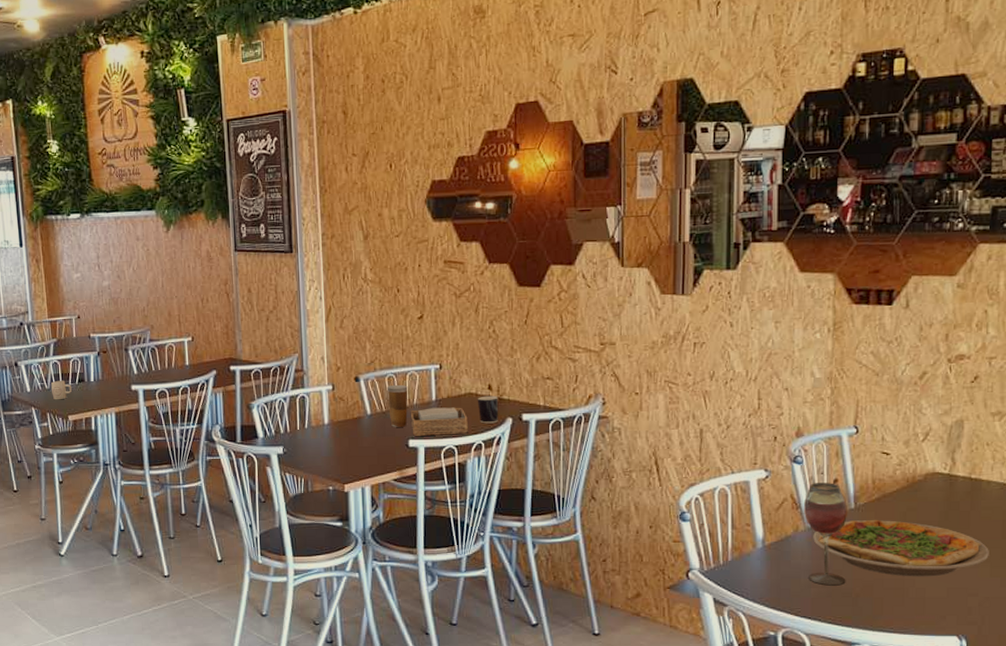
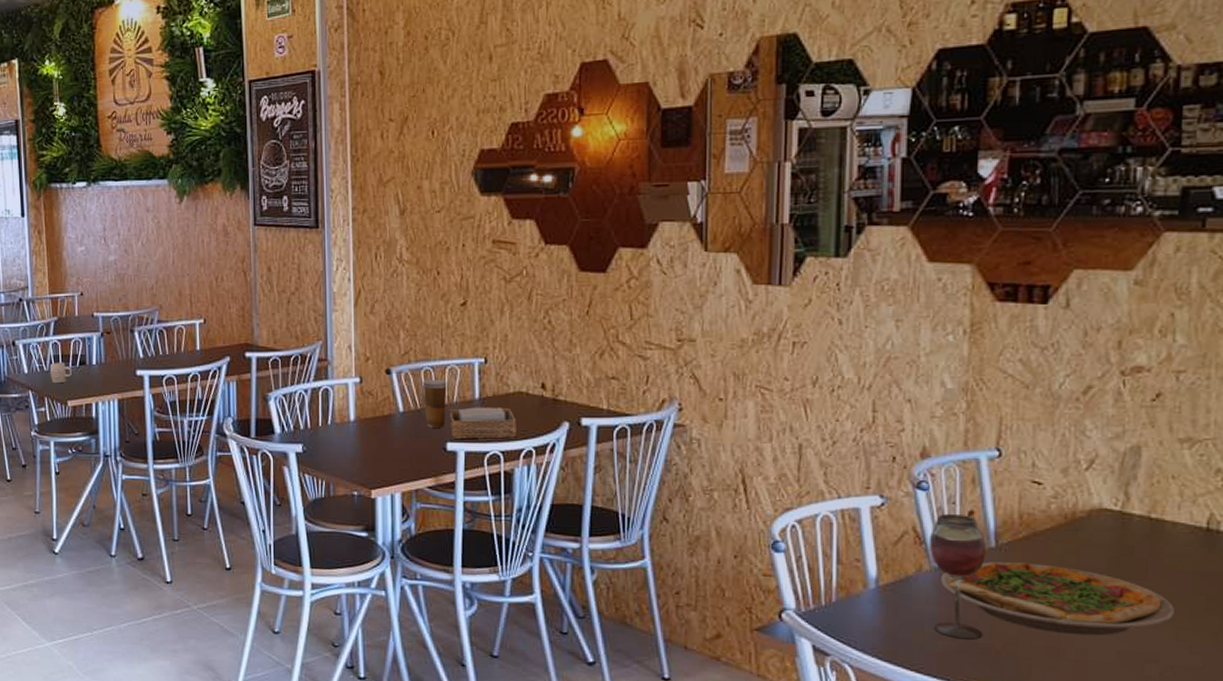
mug: present [477,395,499,424] -> none [528,395,554,428]

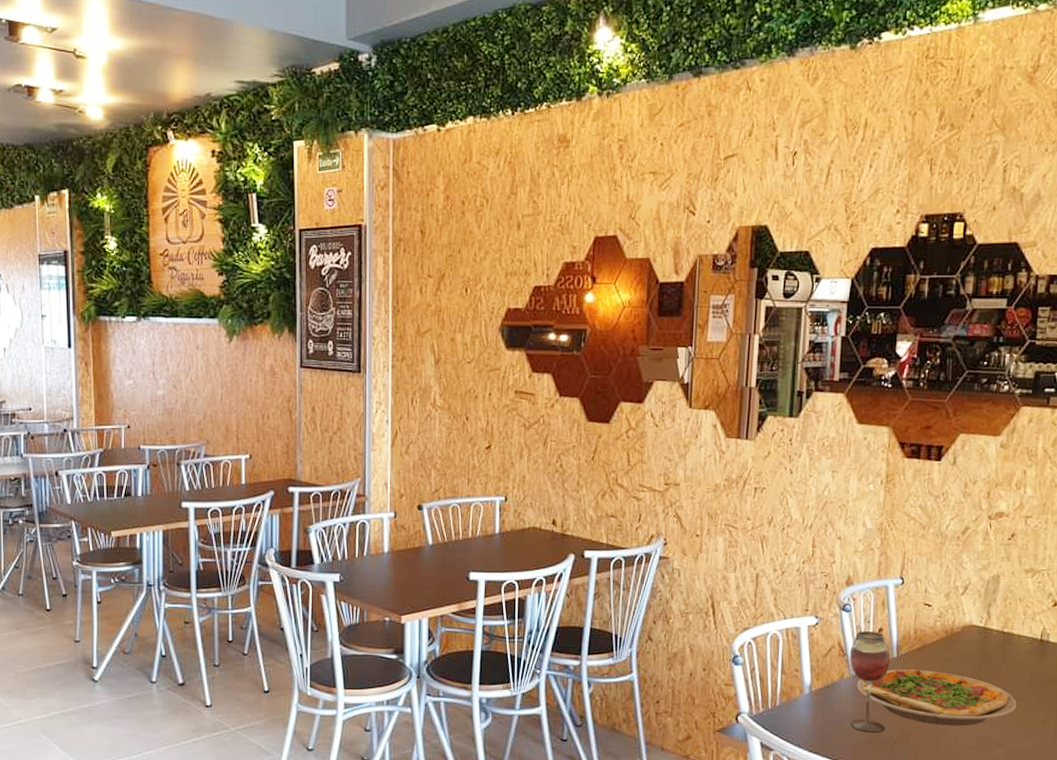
mug: present [50,362,73,384] -> none [94,493,118,514]
beverage cup: present [422,379,447,428] -> none [450,515,472,559]
napkin holder: present [449,407,516,440] -> none [472,540,530,570]

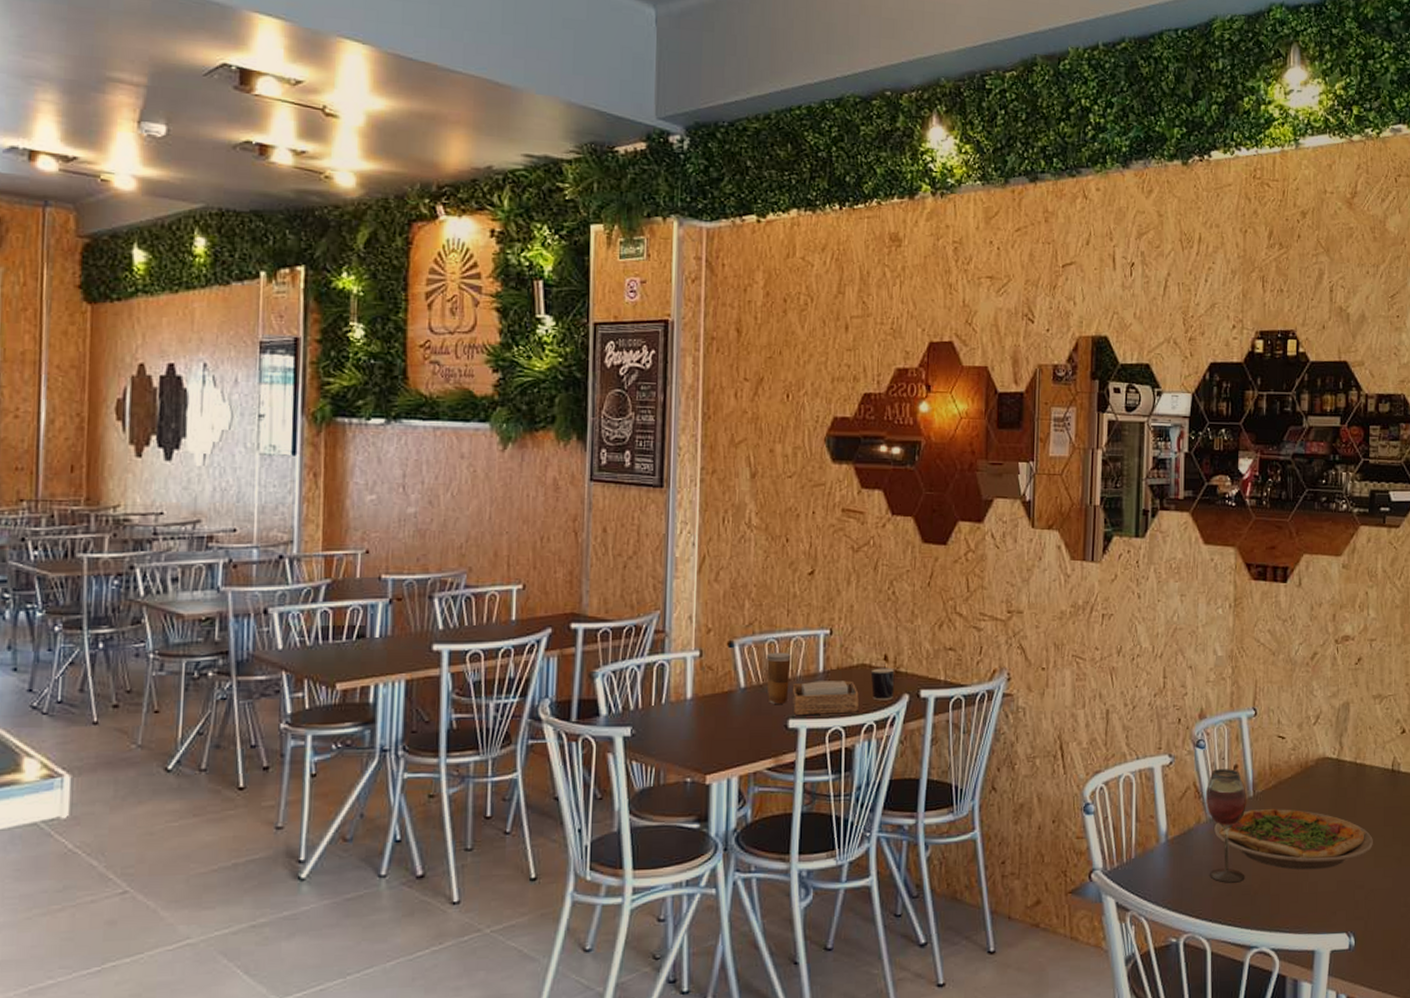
beverage cup: none [450,515,472,559] -> present [766,652,791,704]
napkin holder: none [472,540,530,570] -> present [792,680,859,716]
mug: none [540,531,562,559] -> present [870,668,895,701]

